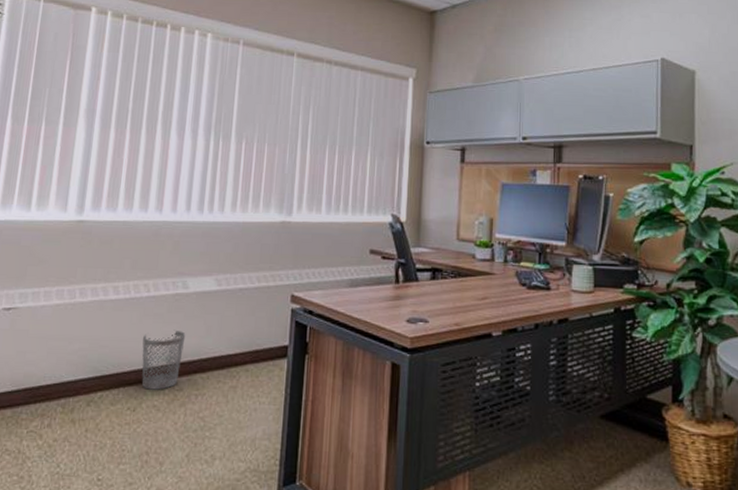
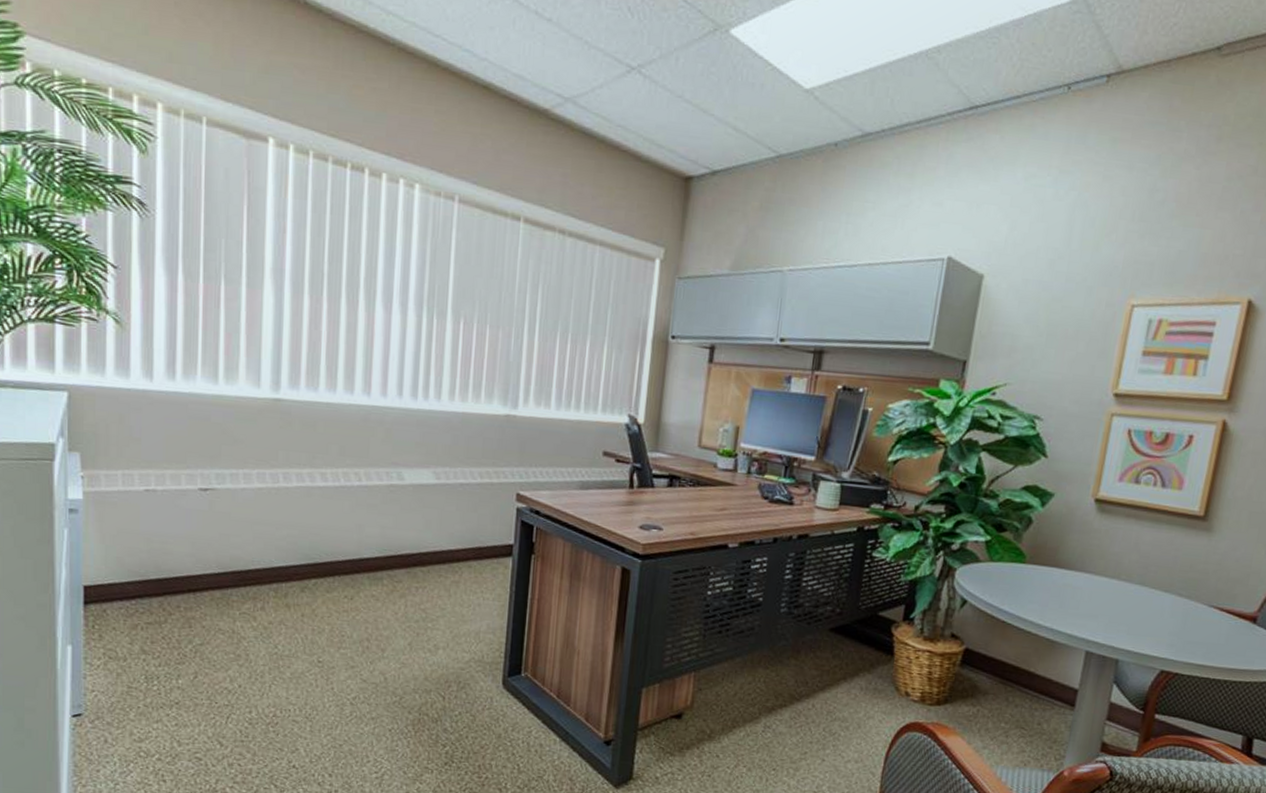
wastebasket: present [141,329,186,390] -> none [356,521,403,581]

